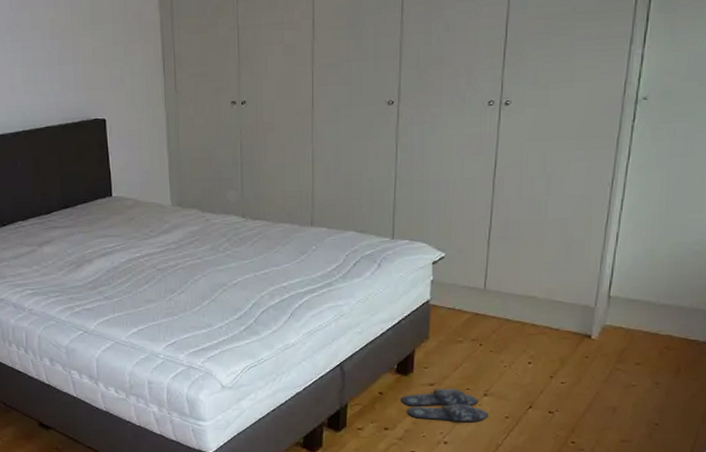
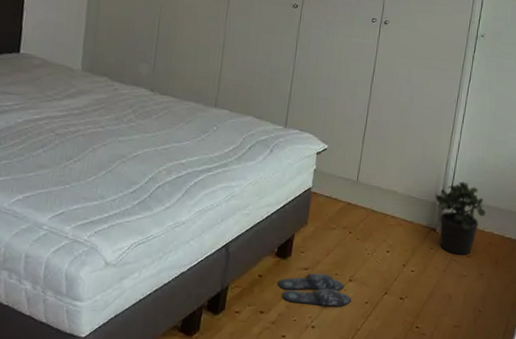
potted plant: none [587,279,659,364] -> present [434,181,485,256]

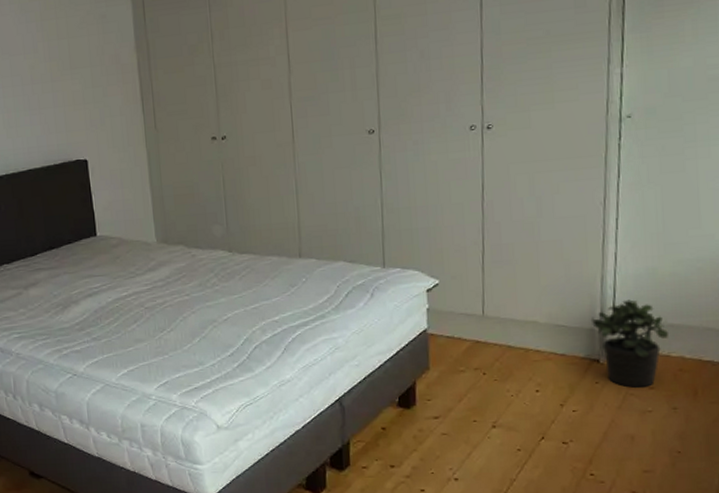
slippers: present [278,273,351,307] -> none [405,421,499,457]

